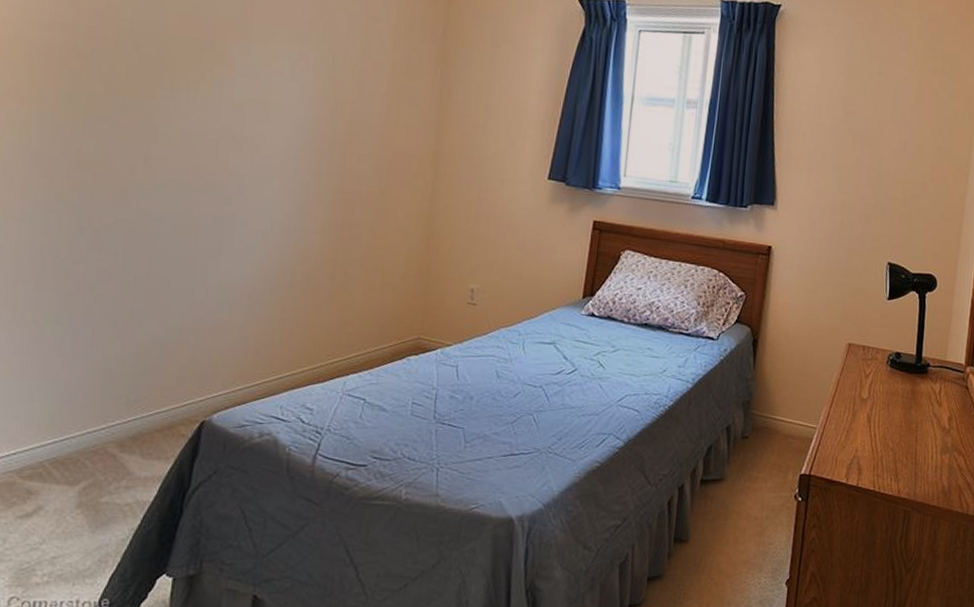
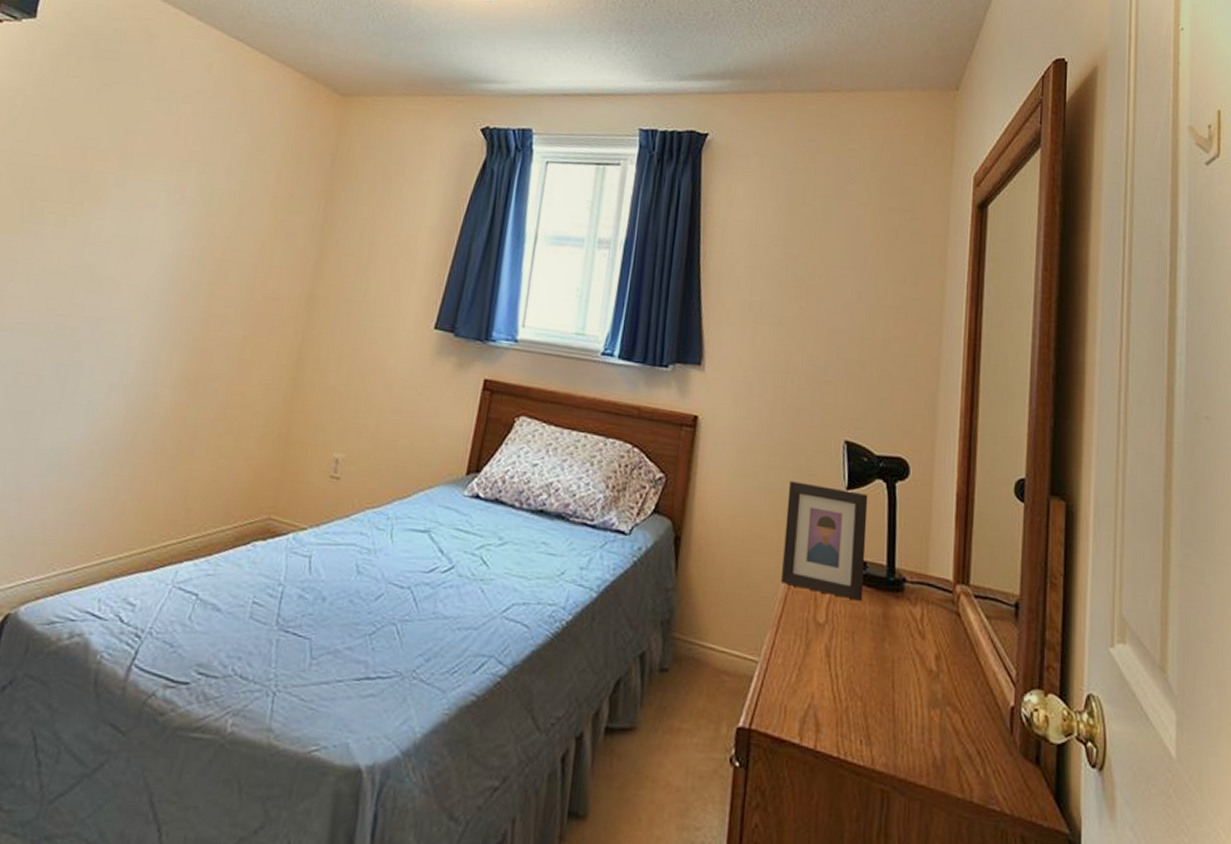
picture frame: none [834,295,904,382] -> present [780,481,868,601]

